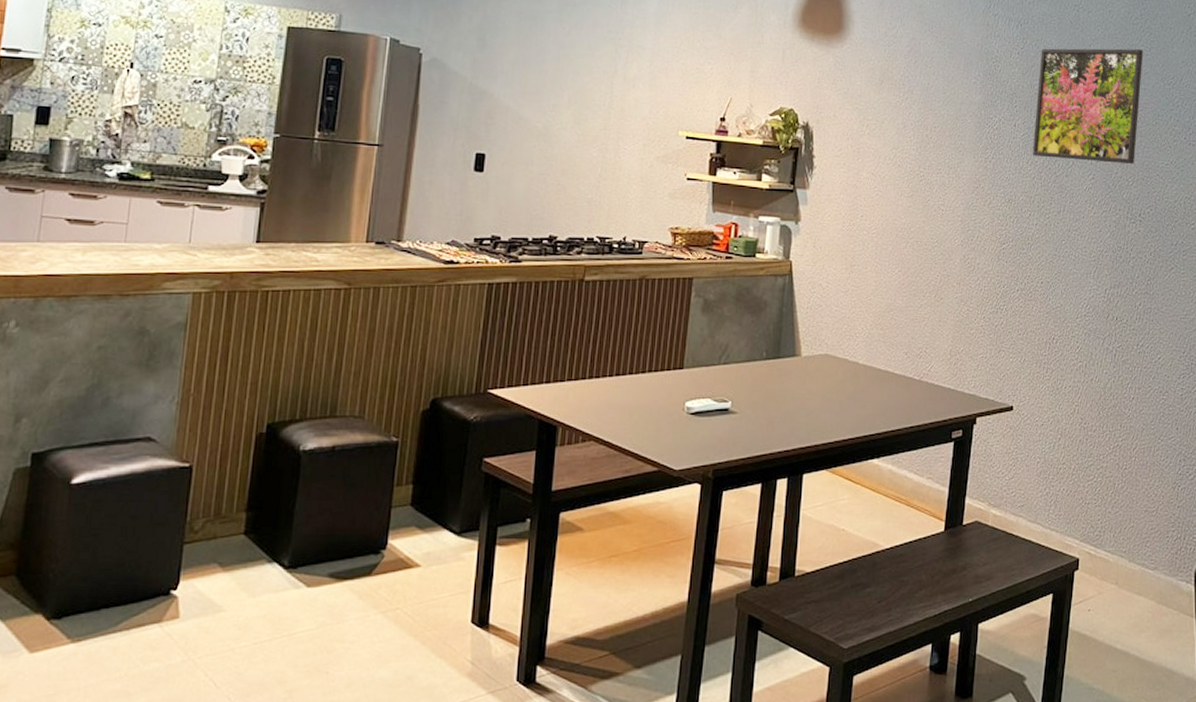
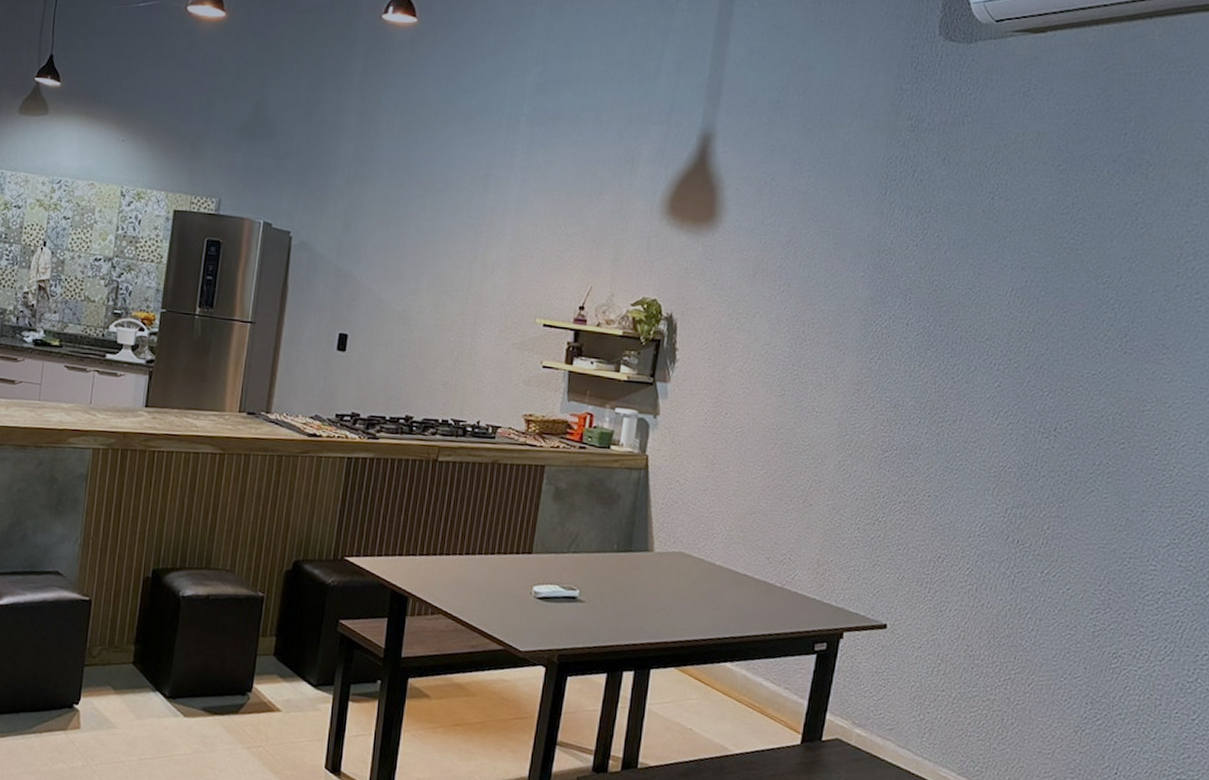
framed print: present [1032,48,1144,164] -> none [926,240,1073,372]

